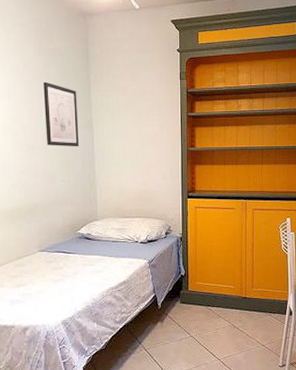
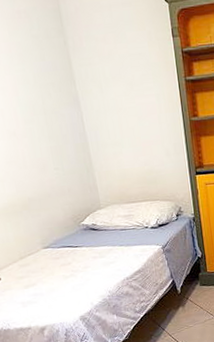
wall art: present [43,81,79,147] -> none [13,53,68,130]

